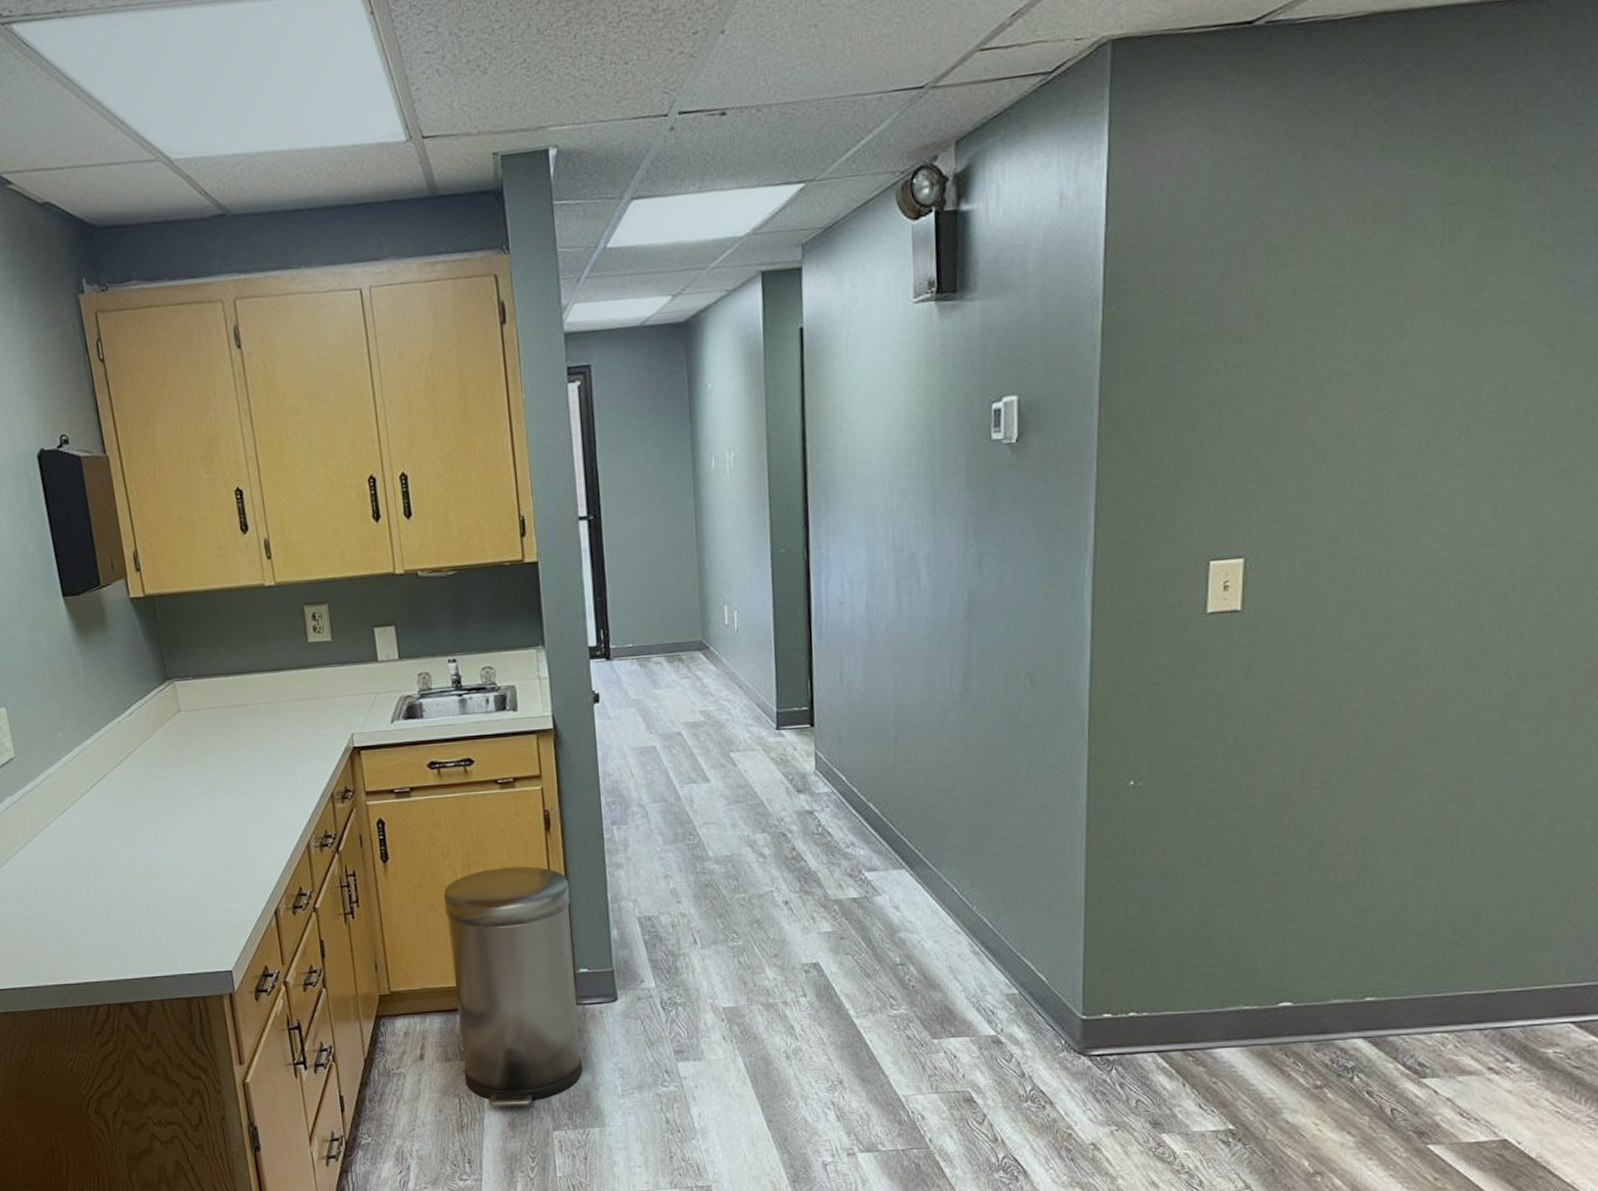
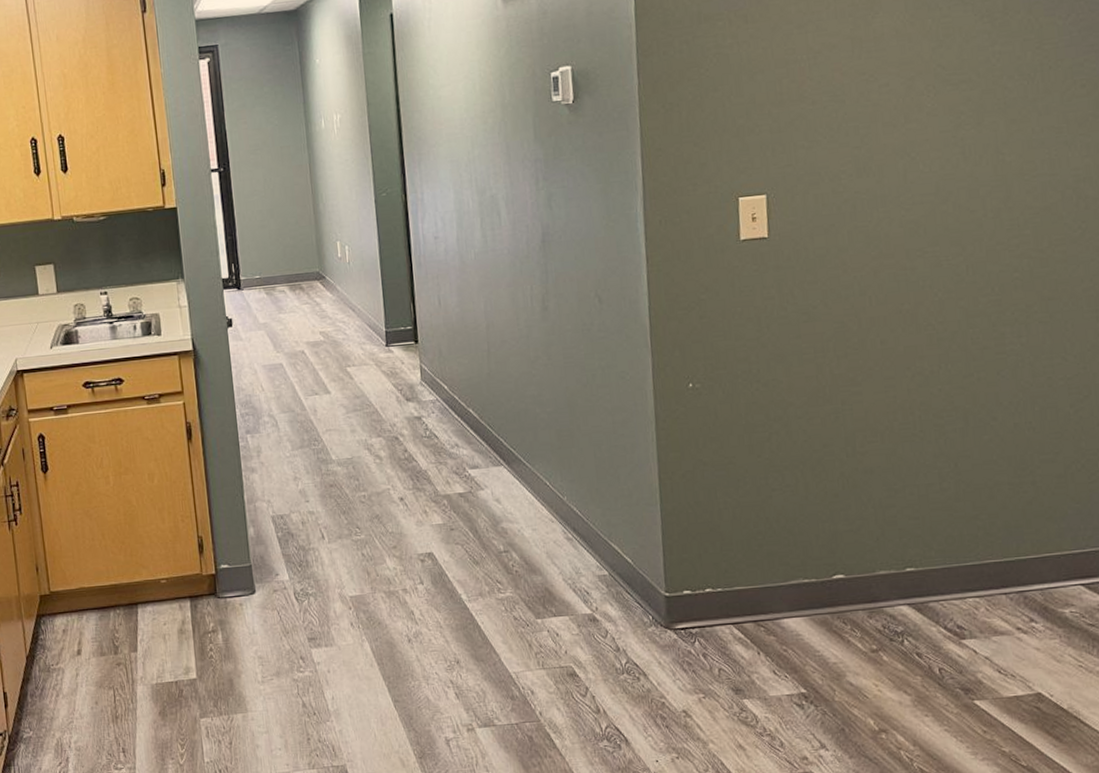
pedal bin: present [443,866,582,1106] -> none [97,473,226,697]

